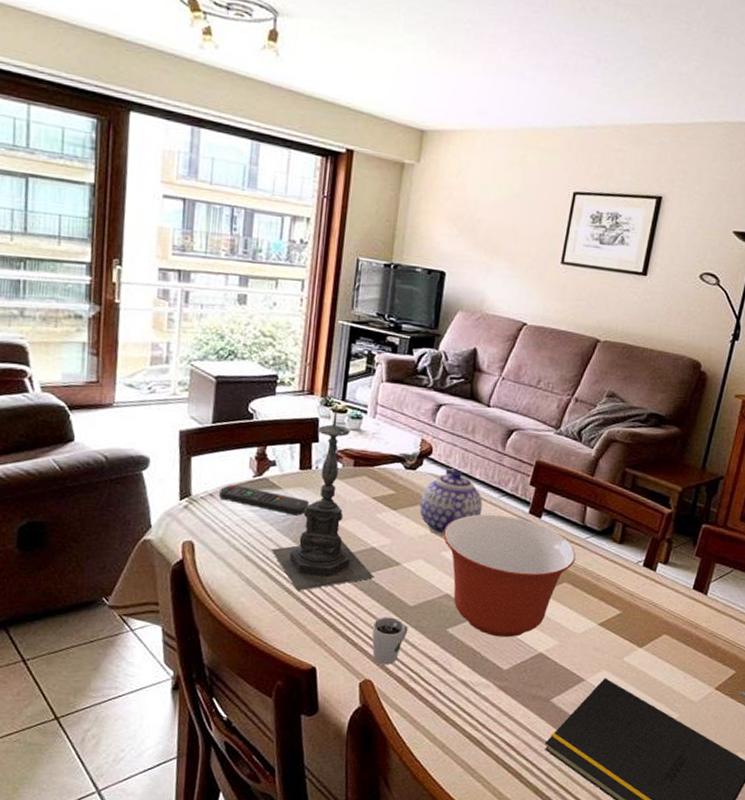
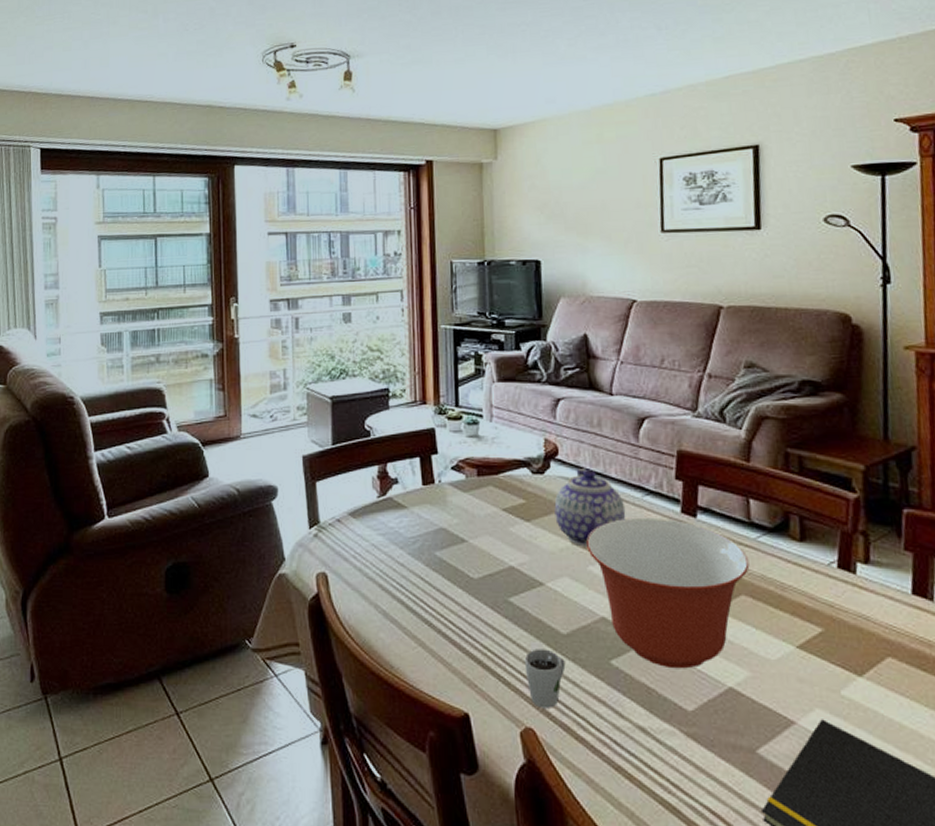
remote control: present [219,484,310,516] -> none [347,507,438,536]
candle holder: present [272,404,375,591] -> none [405,411,518,622]

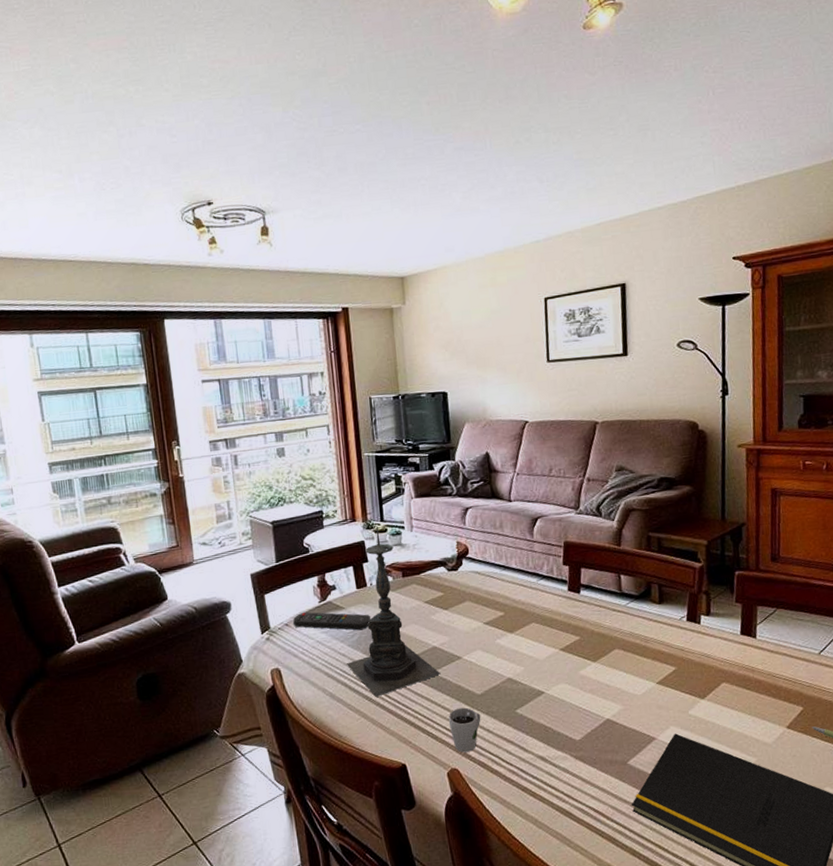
remote control: none [347,507,438,536] -> present [293,611,371,630]
candle holder: none [405,411,518,622] -> present [347,526,441,697]
teapot: present [554,469,626,547] -> none [467,563,525,625]
mixing bowl: present [587,517,750,669] -> none [494,596,621,711]

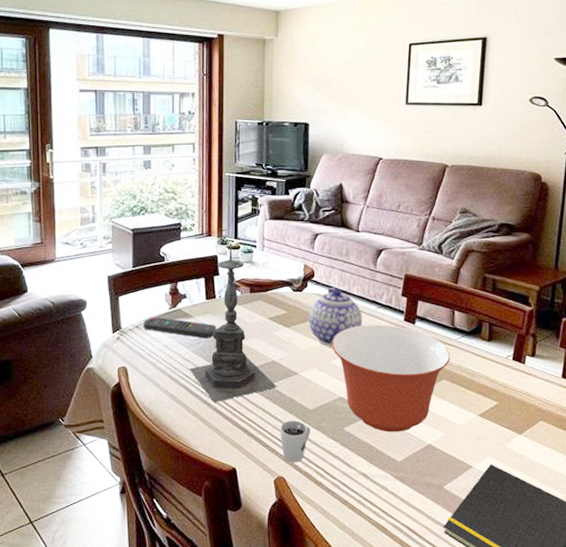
teapot: none [467,563,525,625] -> present [309,288,363,346]
mixing bowl: none [494,596,621,711] -> present [332,324,450,432]

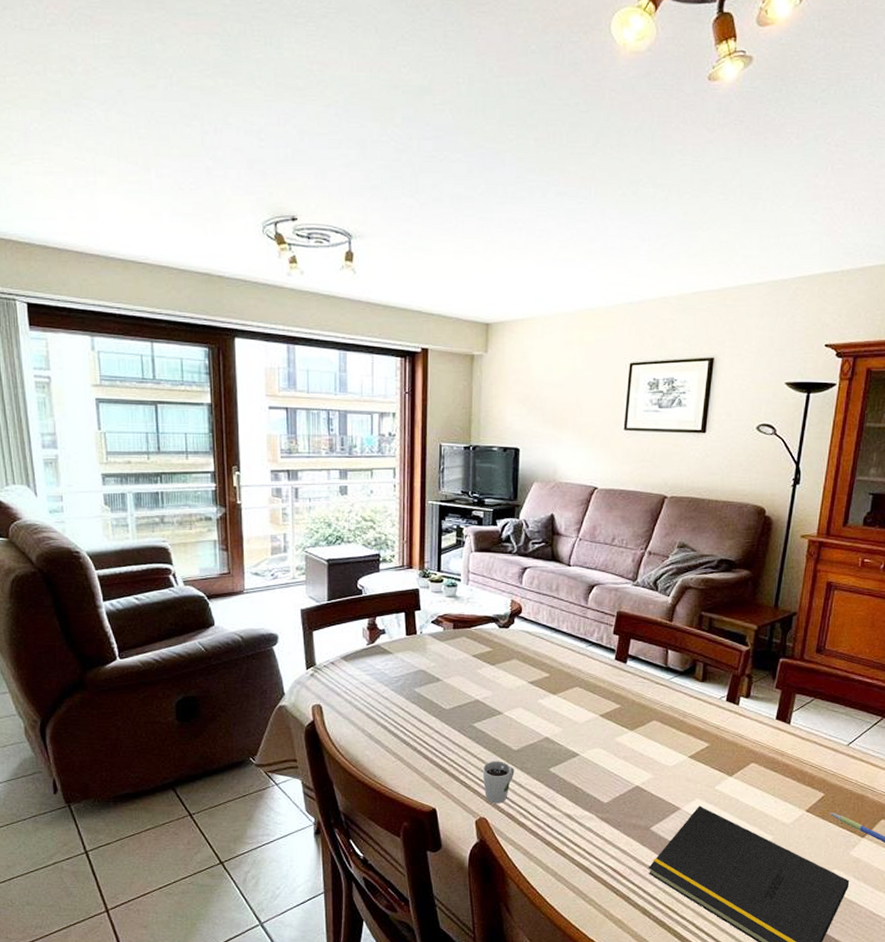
remote control: present [144,316,217,339] -> none [340,652,418,676]
candle holder: present [190,242,277,402] -> none [389,575,480,742]
teapot: present [309,288,363,346] -> none [515,624,572,685]
mixing bowl: present [332,324,450,432] -> none [539,663,662,774]

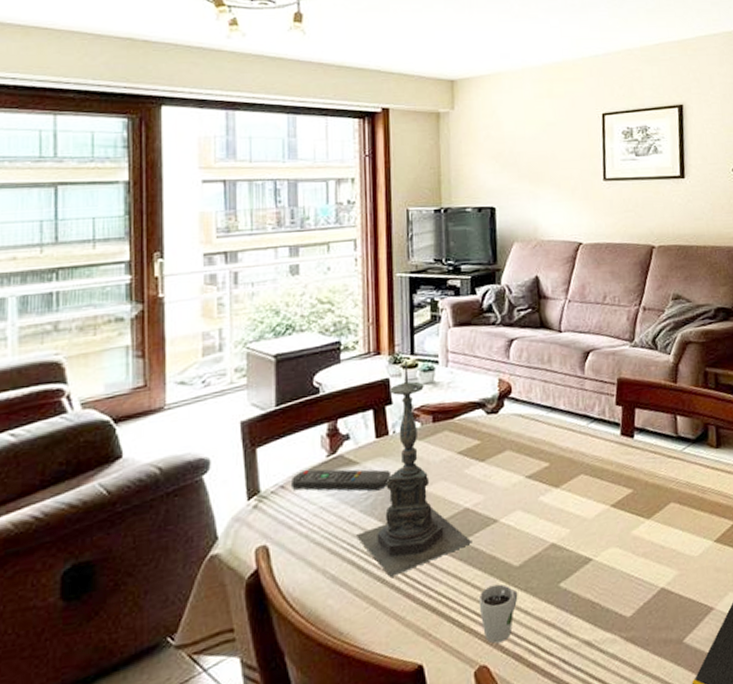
remote control: none [340,652,418,676] -> present [292,469,392,491]
candle holder: none [389,575,480,742] -> present [356,360,473,577]

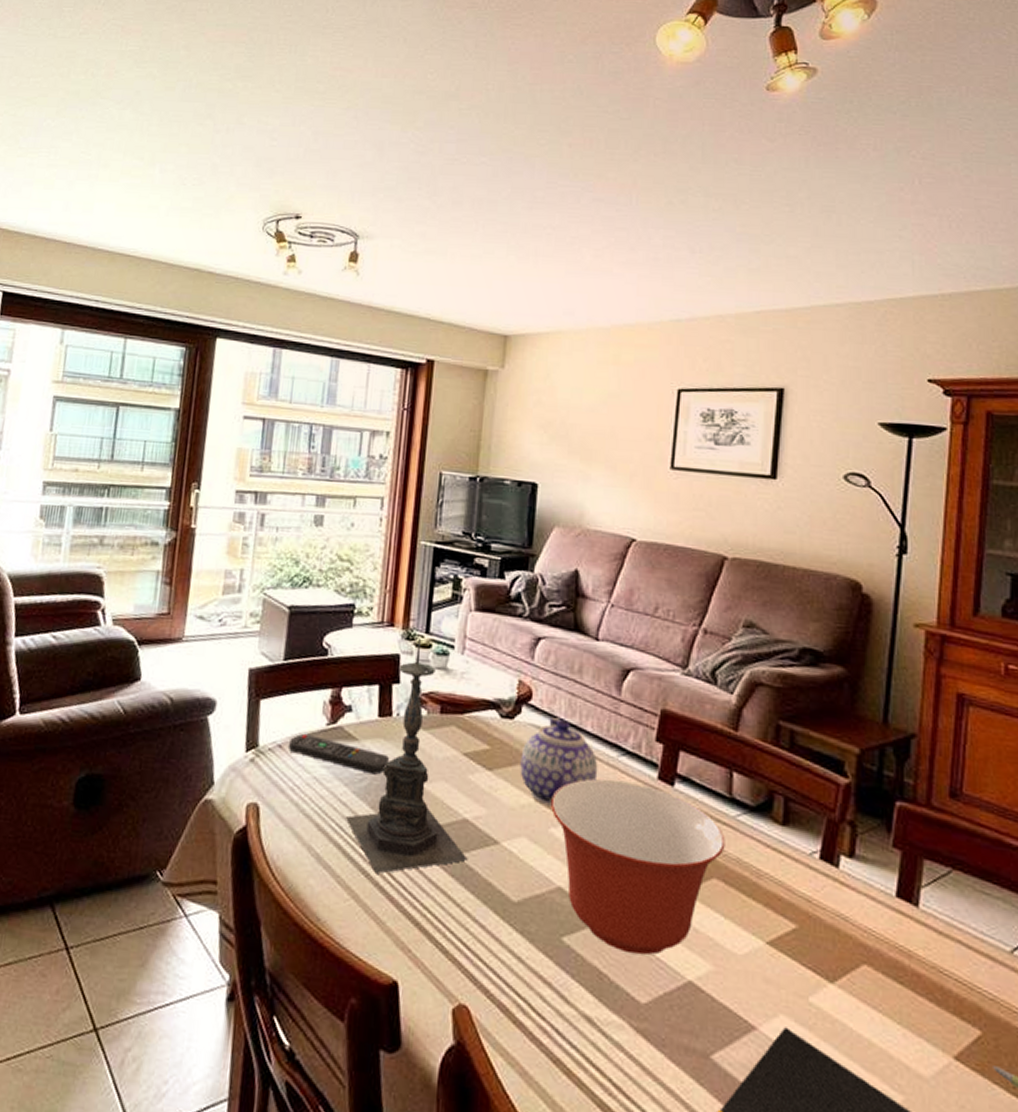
cup: present [478,584,518,644] -> none [466,915,512,985]
teapot: none [508,403,574,479] -> present [520,717,598,806]
mixing bowl: none [538,442,677,581] -> present [551,778,726,955]

